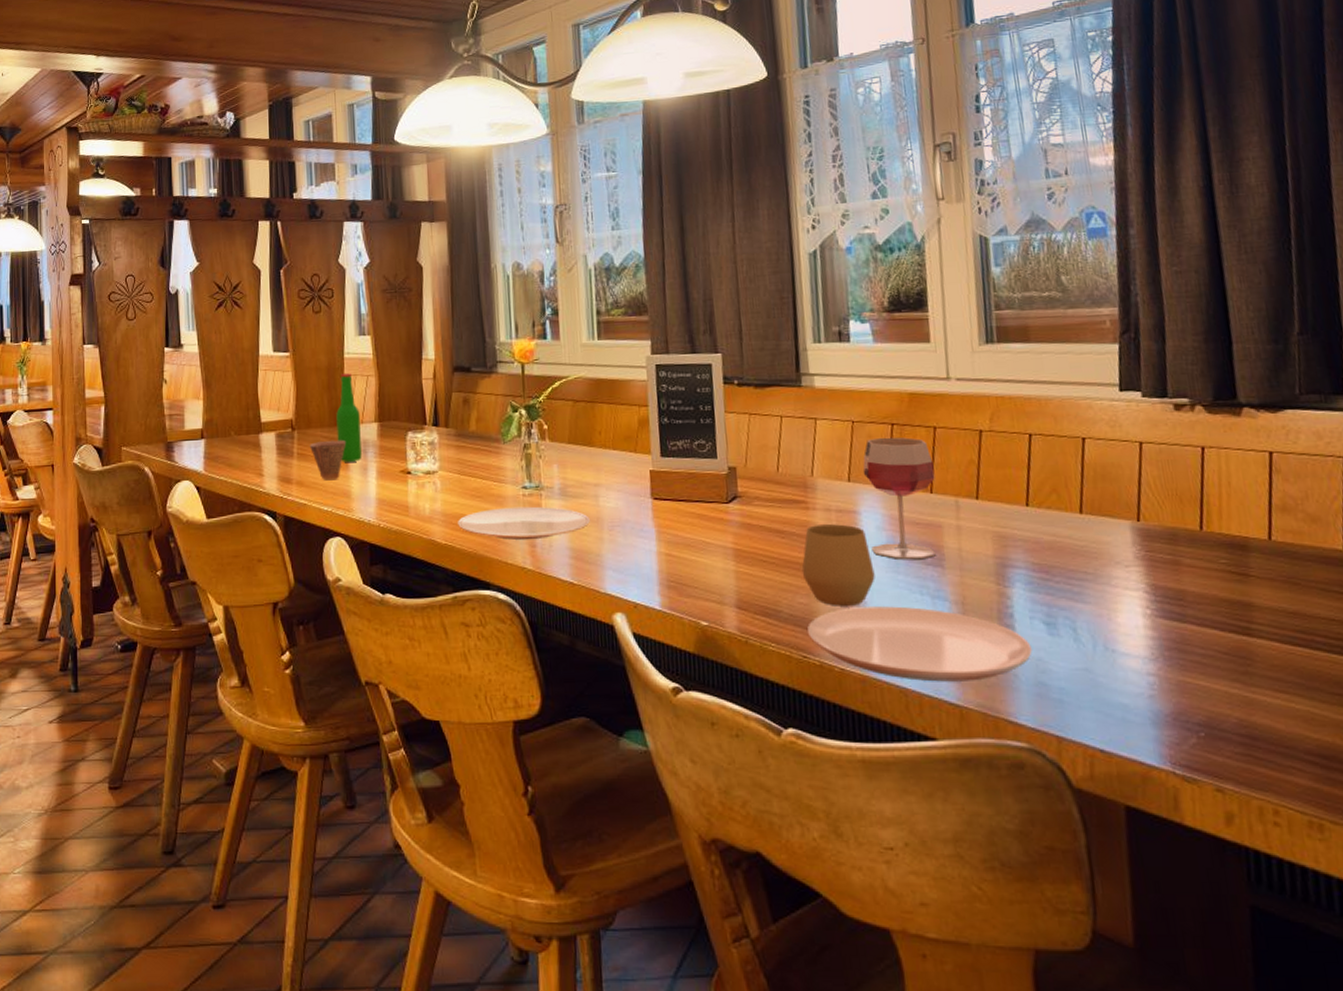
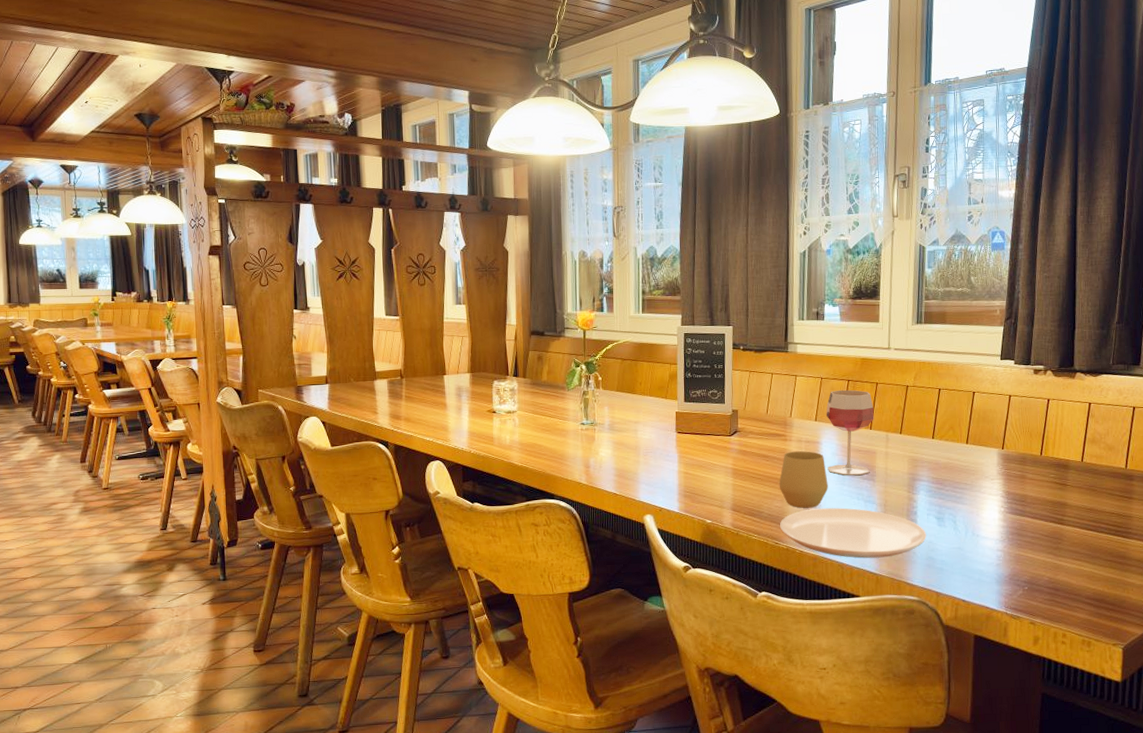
cup: present [309,439,346,481] -> none [415,386,444,418]
beer bottle: present [336,373,362,462] -> none [437,334,457,404]
plate: present [458,506,590,540] -> none [531,438,630,462]

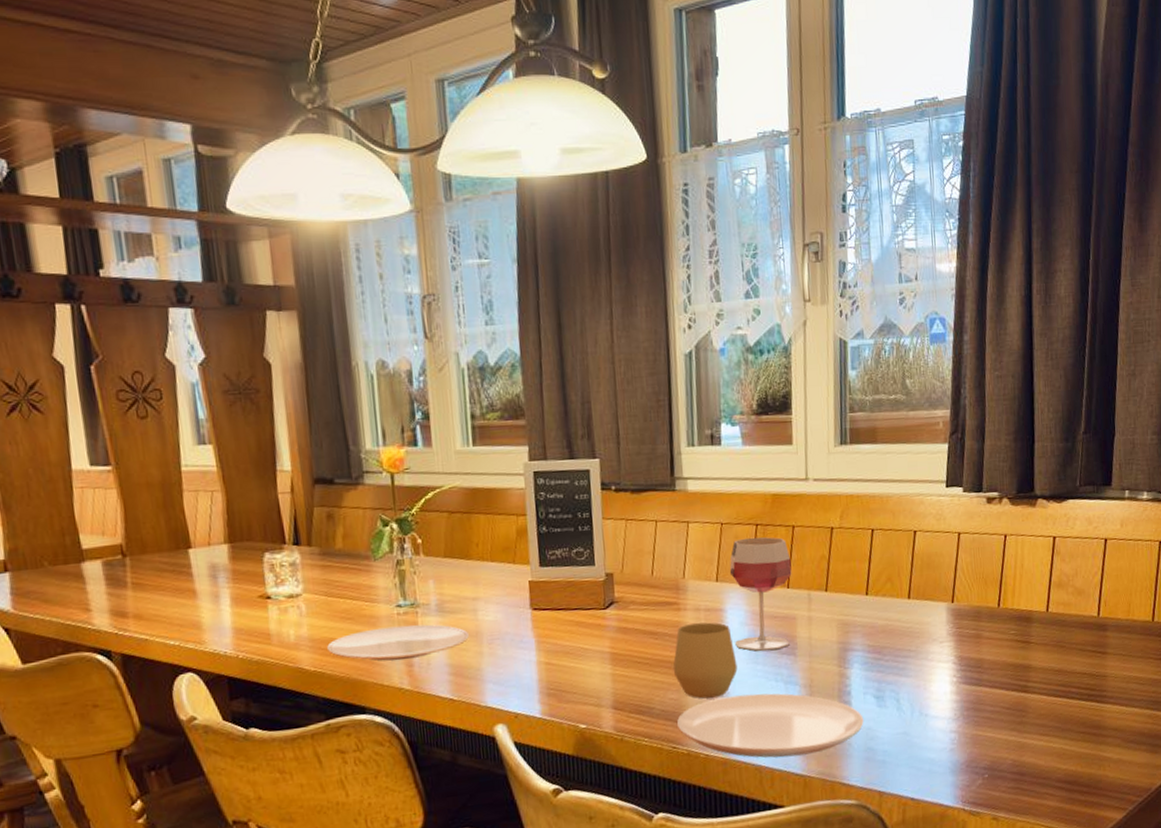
plate: none [531,438,630,462] -> present [327,624,469,661]

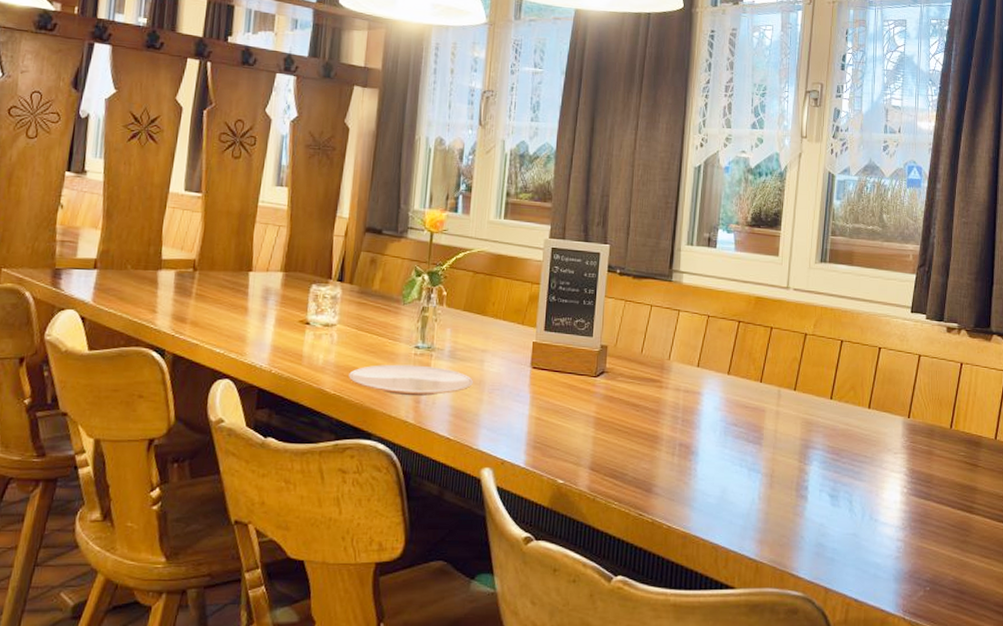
cup: present [672,622,738,699] -> none [648,402,707,473]
plate: present [677,693,864,758] -> none [646,474,817,541]
wineglass: present [729,537,792,652] -> none [708,332,766,438]

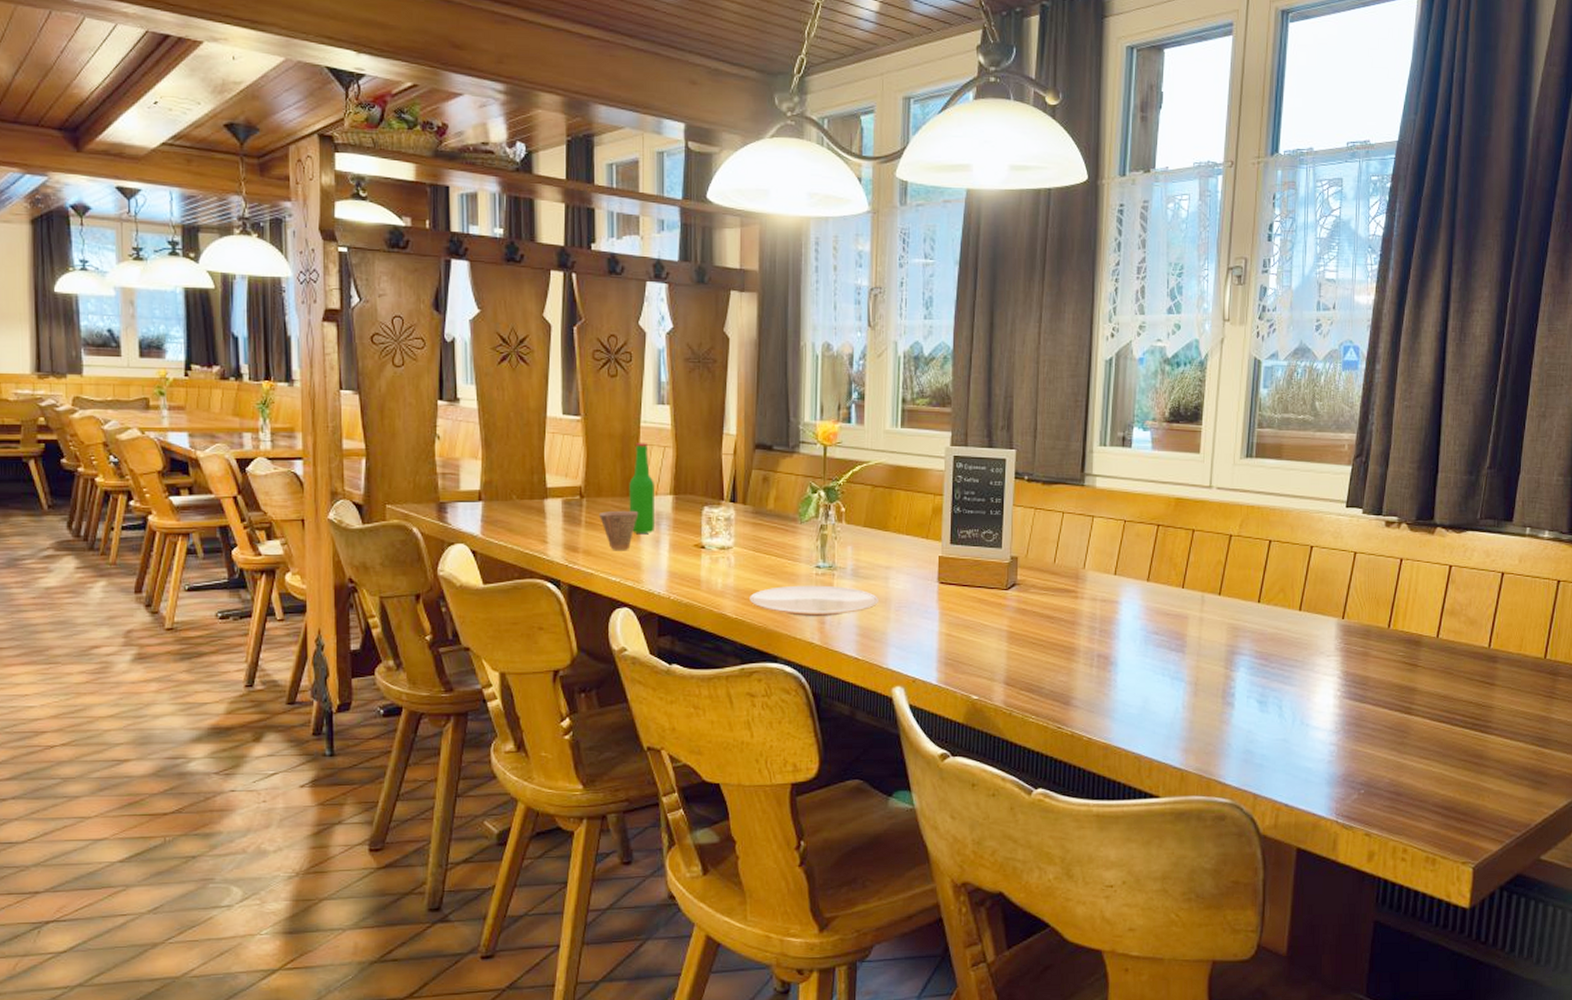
cup: none [209,284,248,324] -> present [598,510,638,551]
beer bottle: none [239,221,267,308] -> present [629,443,654,533]

